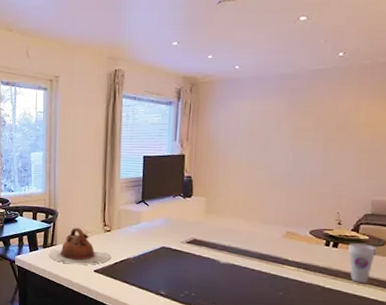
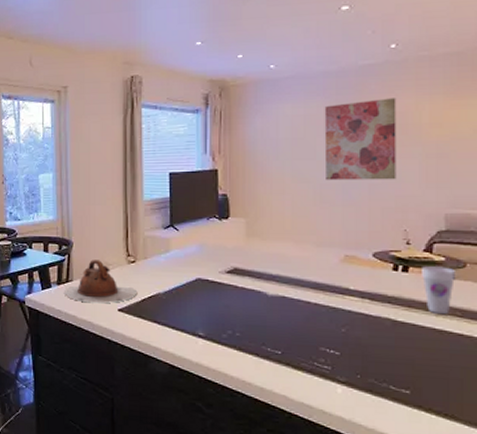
wall art: none [275,100,340,170] -> present [324,98,396,181]

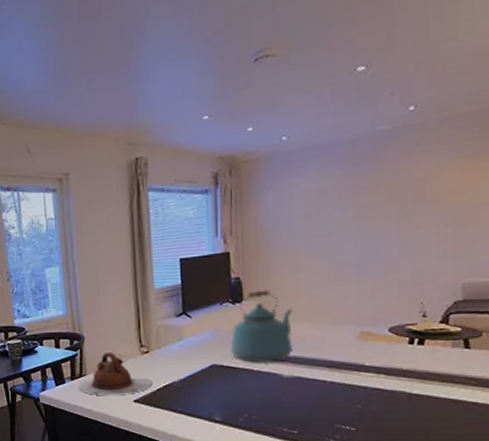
kettle: none [216,208,277,279] -> present [230,290,293,363]
wall art: present [324,98,396,181] -> none [339,165,415,257]
cup: present [422,266,455,315] -> none [438,337,471,385]

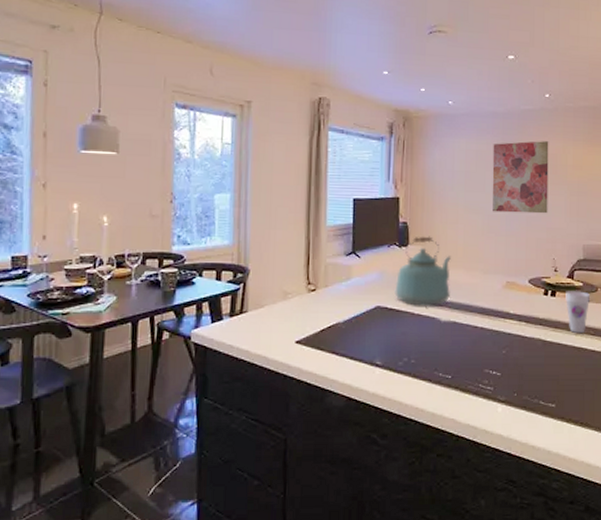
teapot: present [79,352,153,396] -> none [237,288,317,336]
wall art: none [339,165,415,257] -> present [492,141,549,214]
cup: none [438,337,471,385] -> present [566,291,590,334]

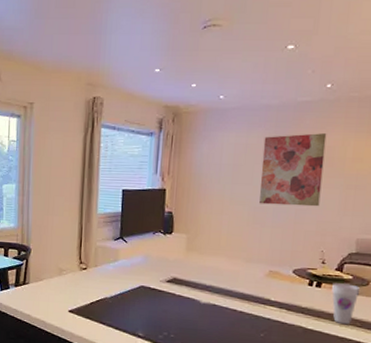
kettle: present [395,236,451,306] -> none [158,225,214,288]

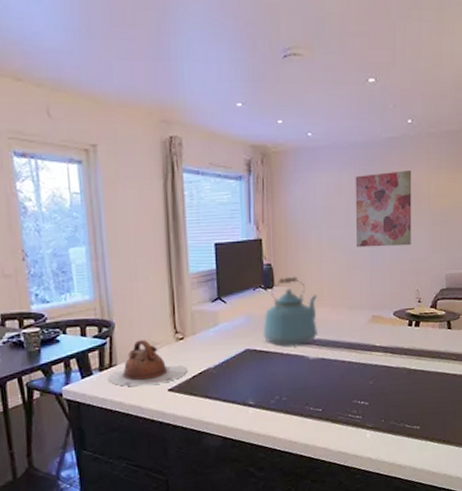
teapot: none [21,265,87,305] -> present [108,340,188,387]
kettle: none [158,225,214,288] -> present [262,276,317,346]
cup: present [332,283,359,325] -> none [429,319,452,360]

